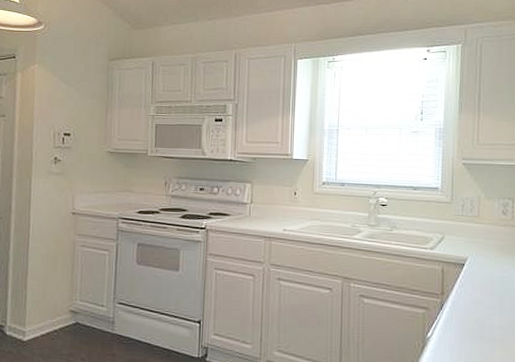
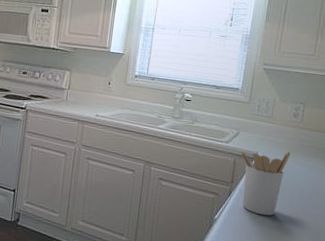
utensil holder: none [447,253,504,330] -> present [240,151,291,216]

